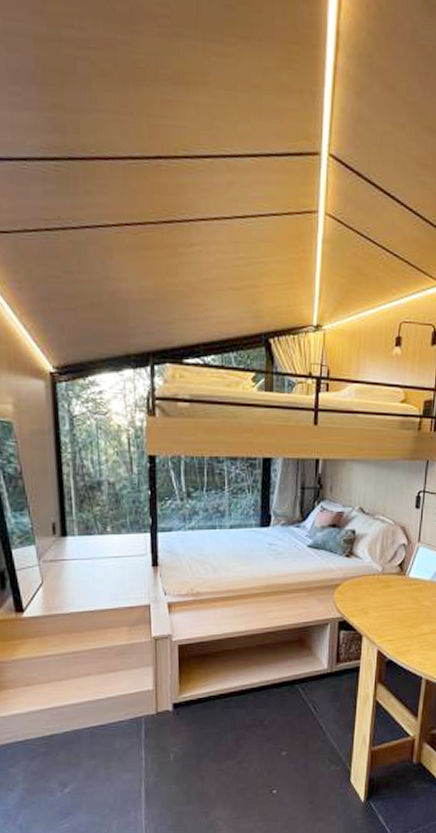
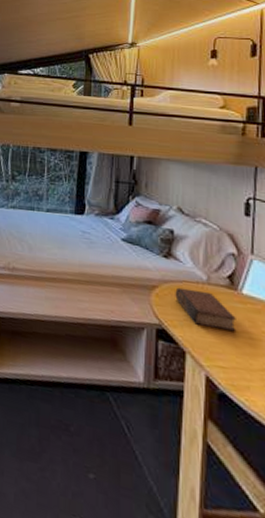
book: none [355,581,403,611] -> present [175,287,237,332]

